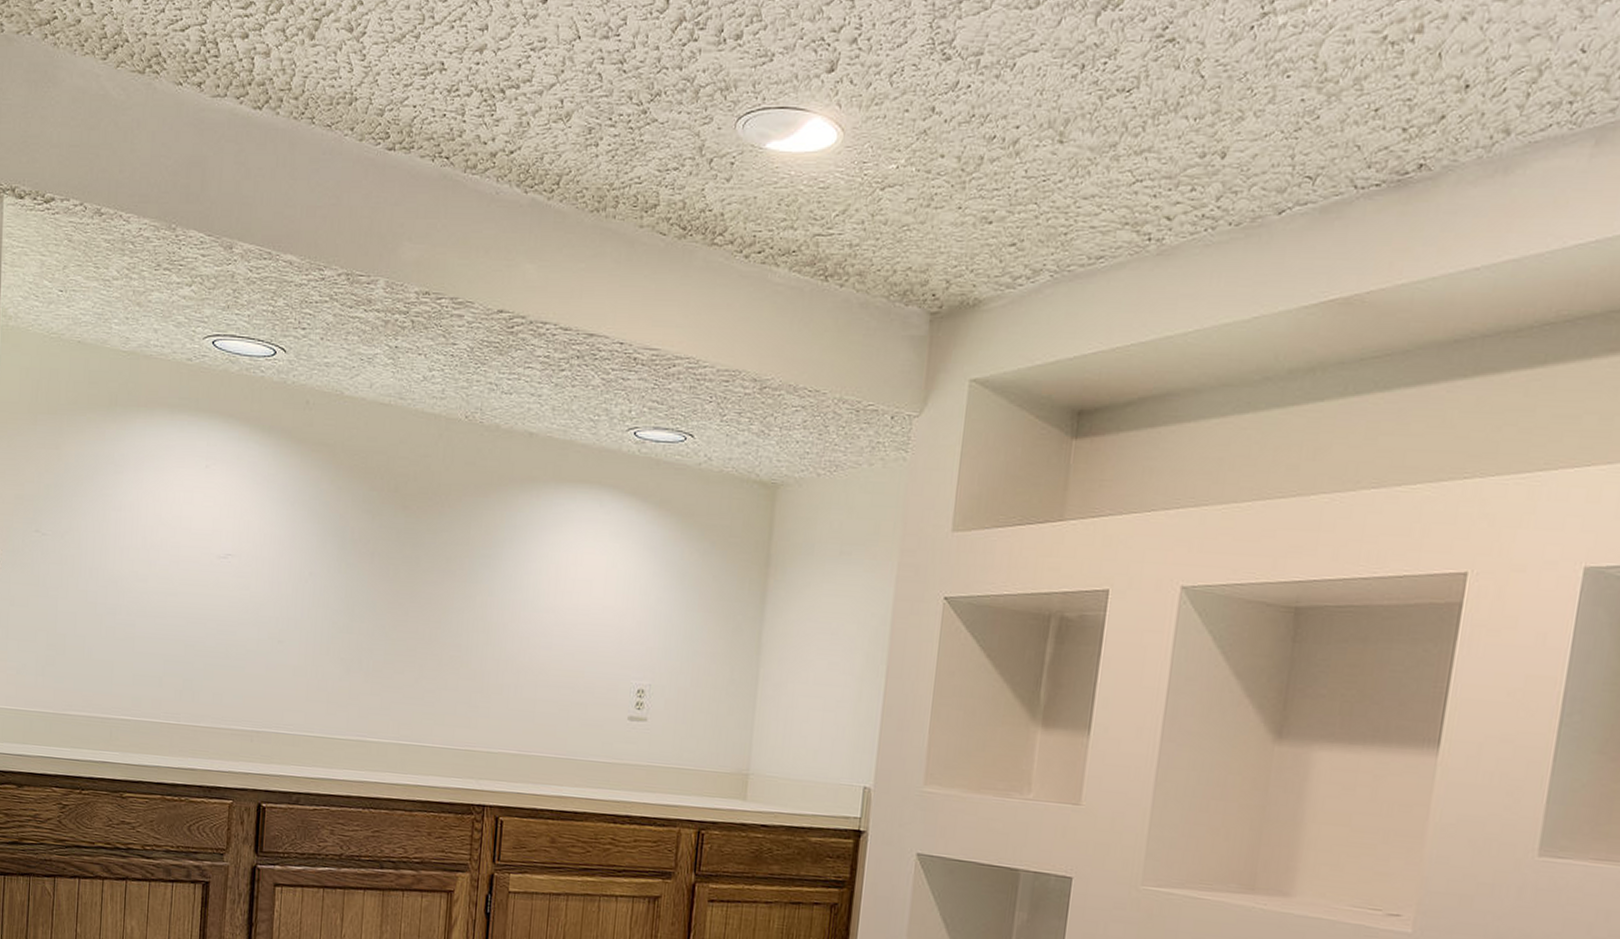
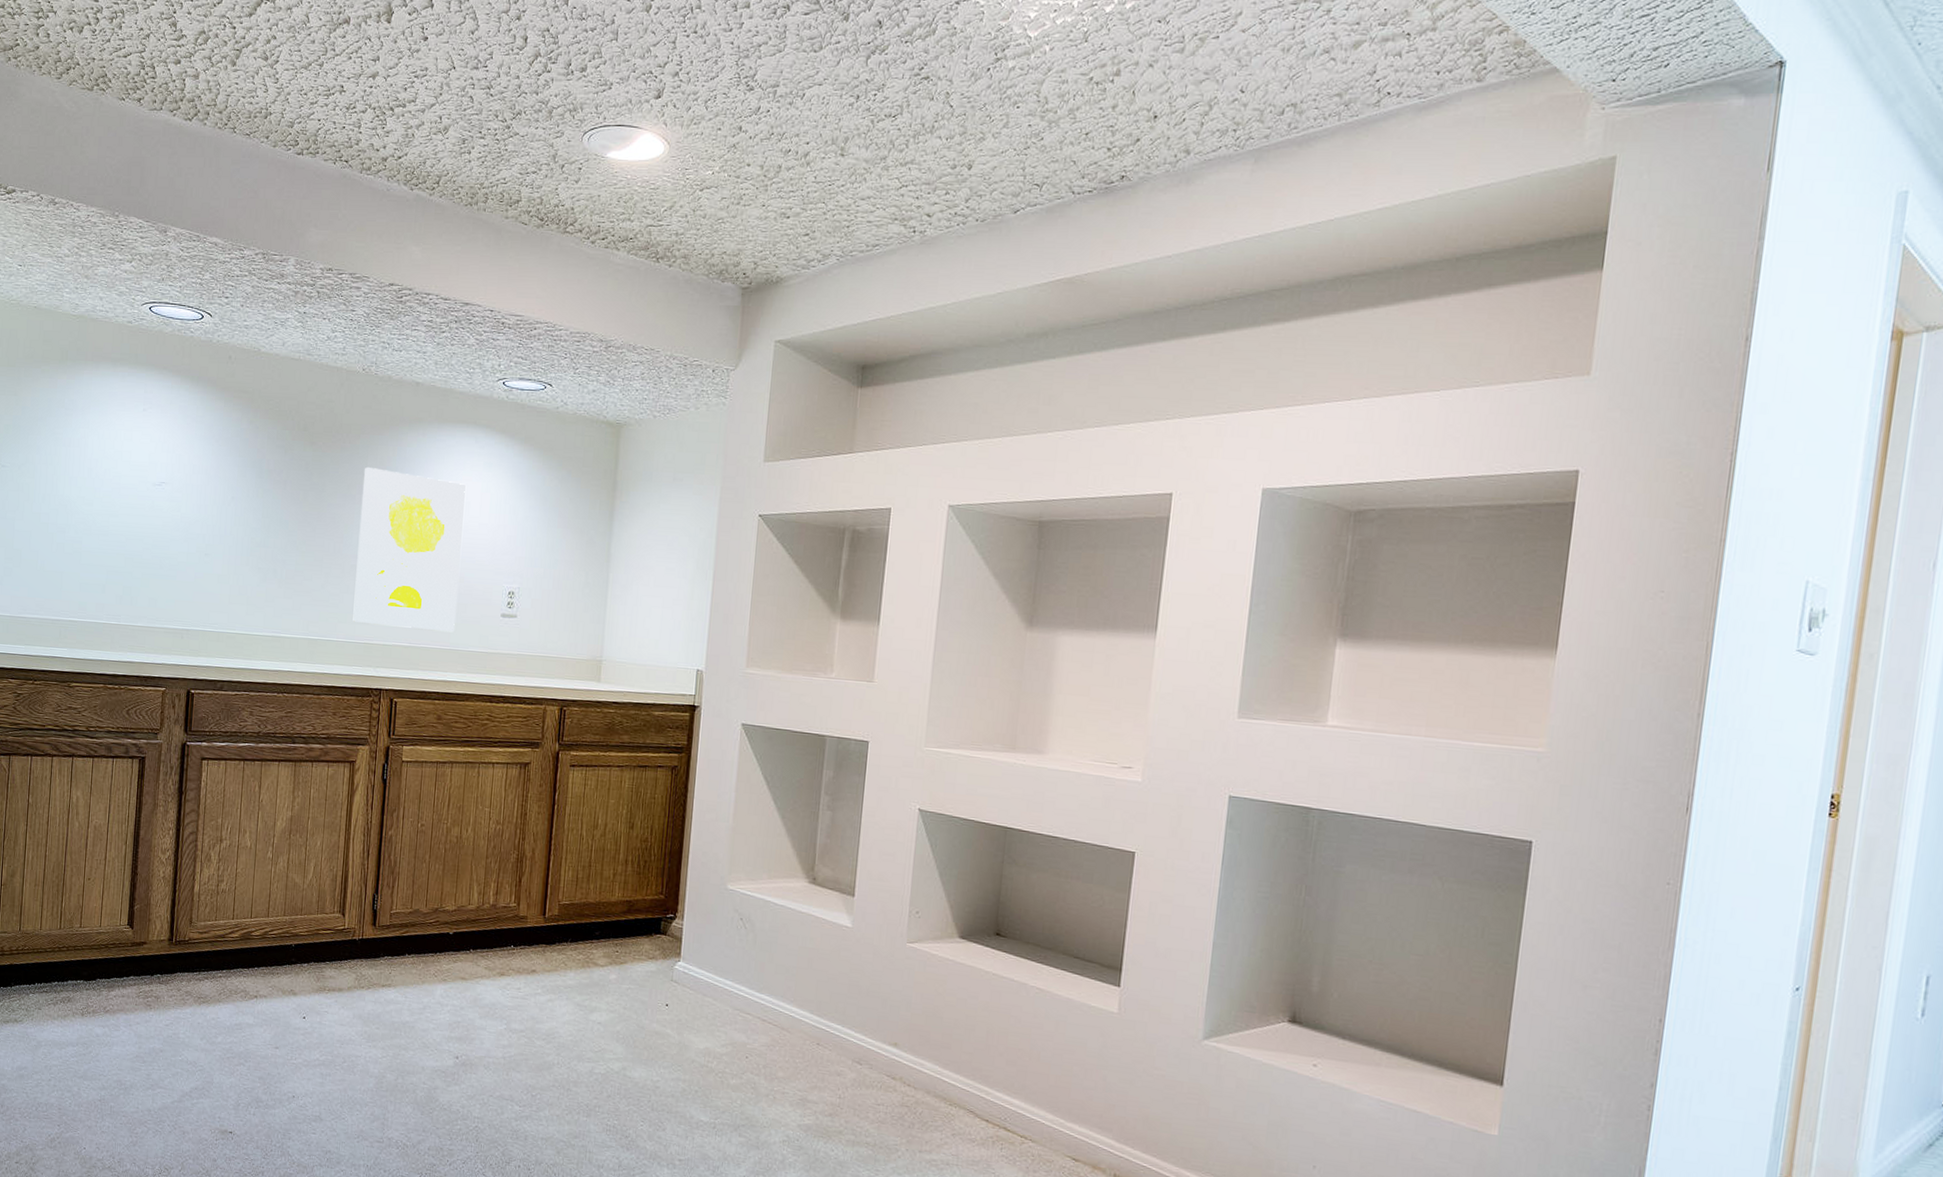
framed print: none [451,536,589,739] -> present [353,466,467,633]

